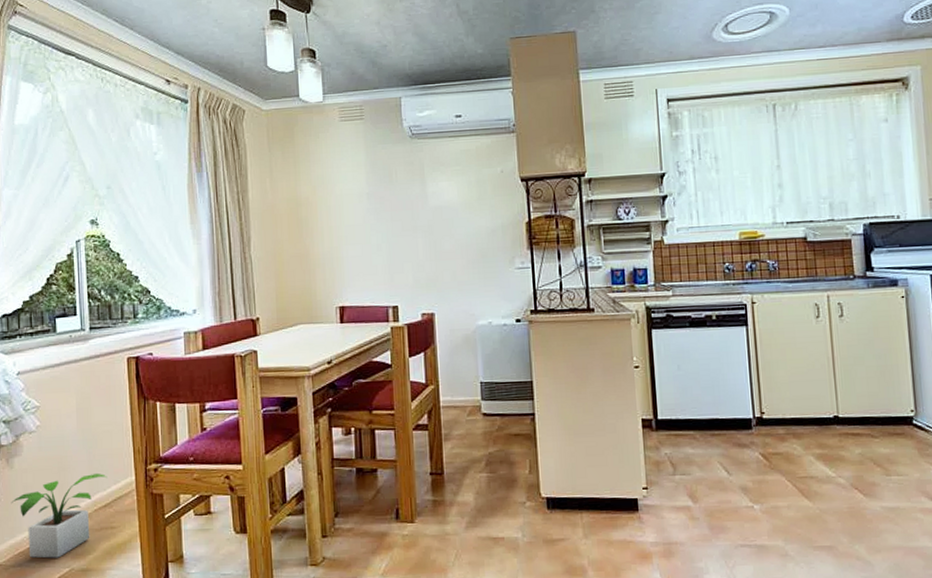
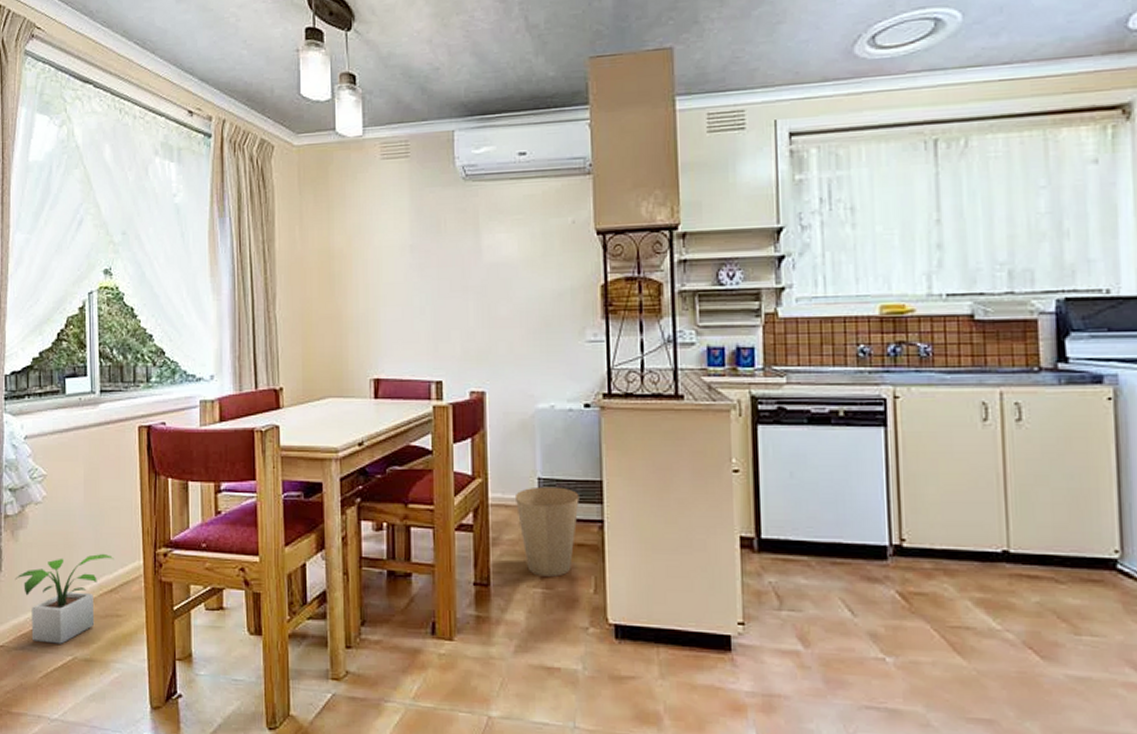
trash can: none [461,388,515,463] -> present [514,486,580,577]

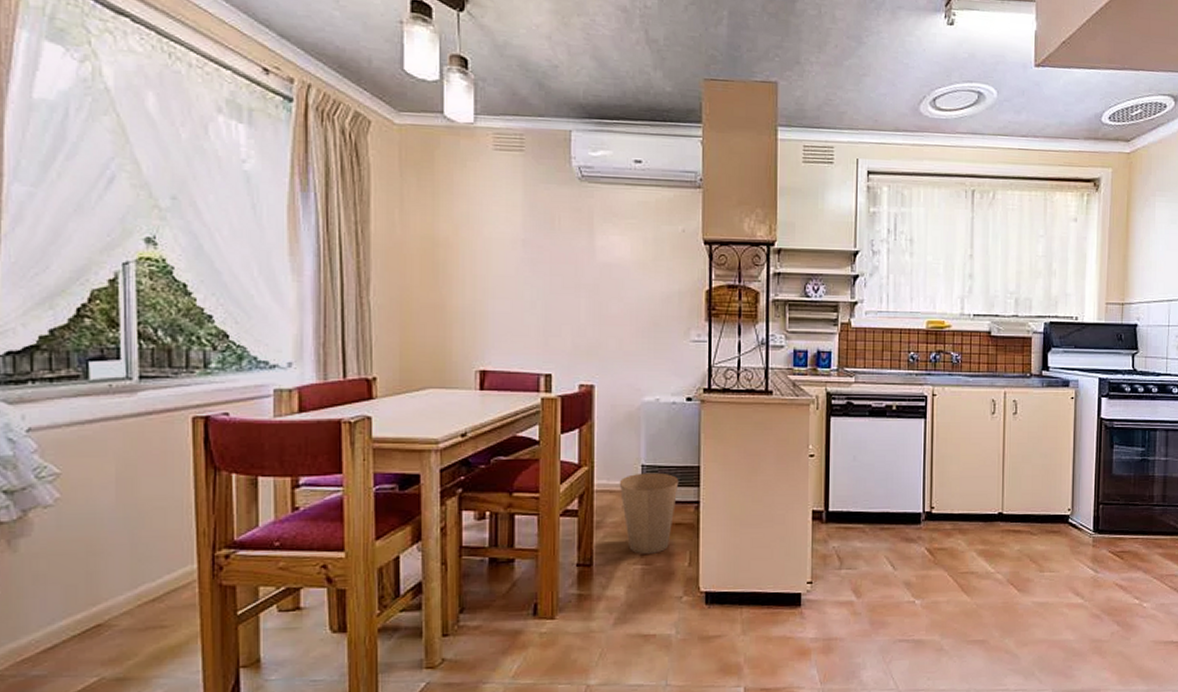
potted plant: present [15,553,114,644] -> none [12,559,158,666]

